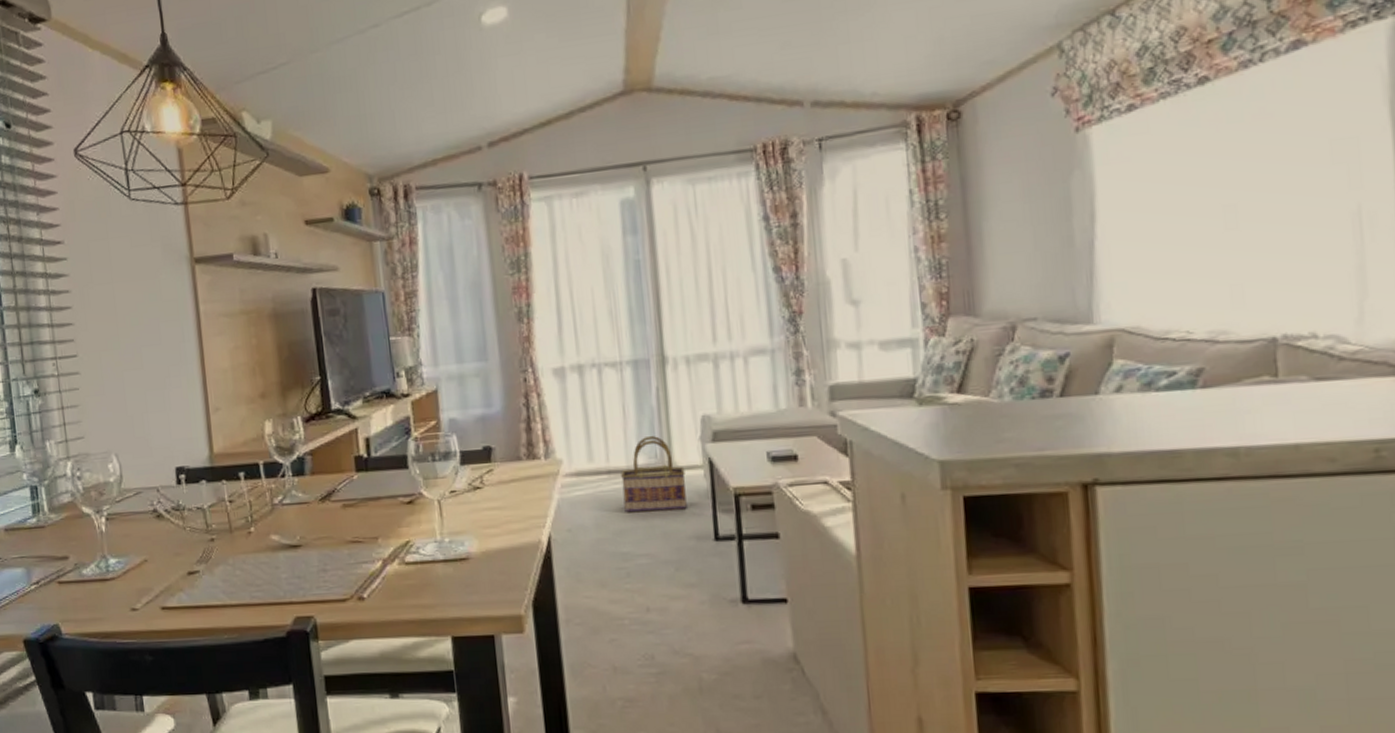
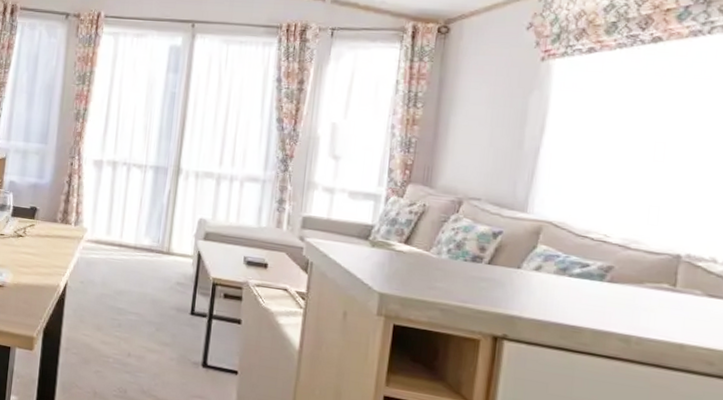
basket: present [621,435,687,513] -> none [126,225,178,286]

